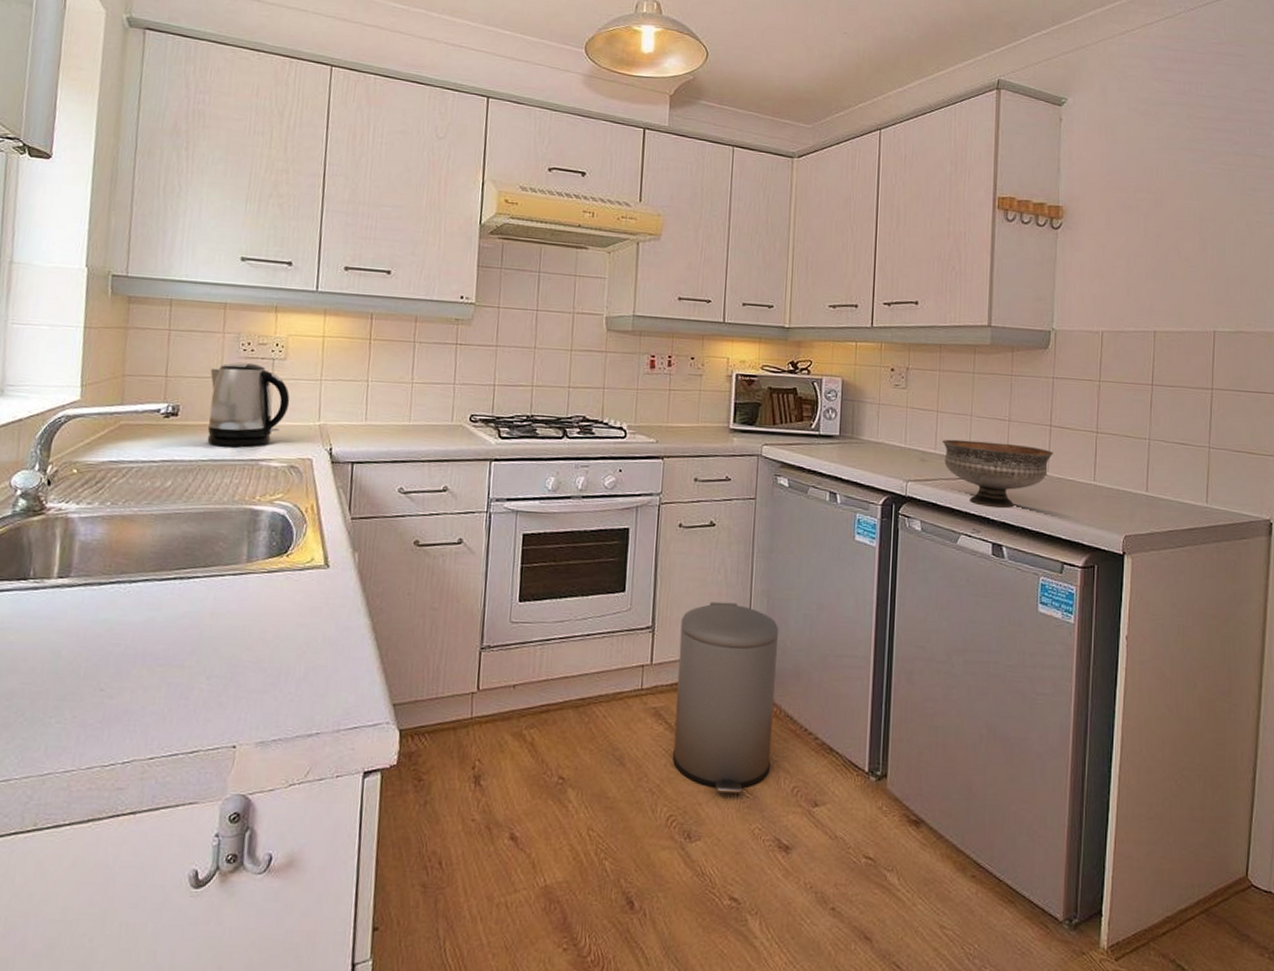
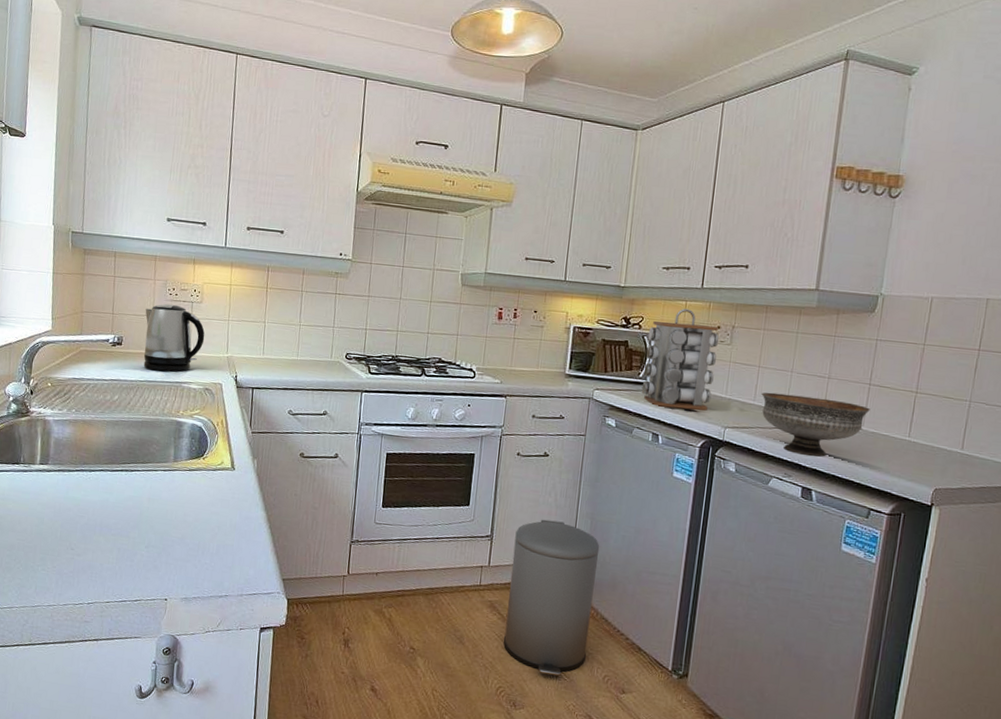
spice rack: none [814,350,894,465] -> present [641,308,719,411]

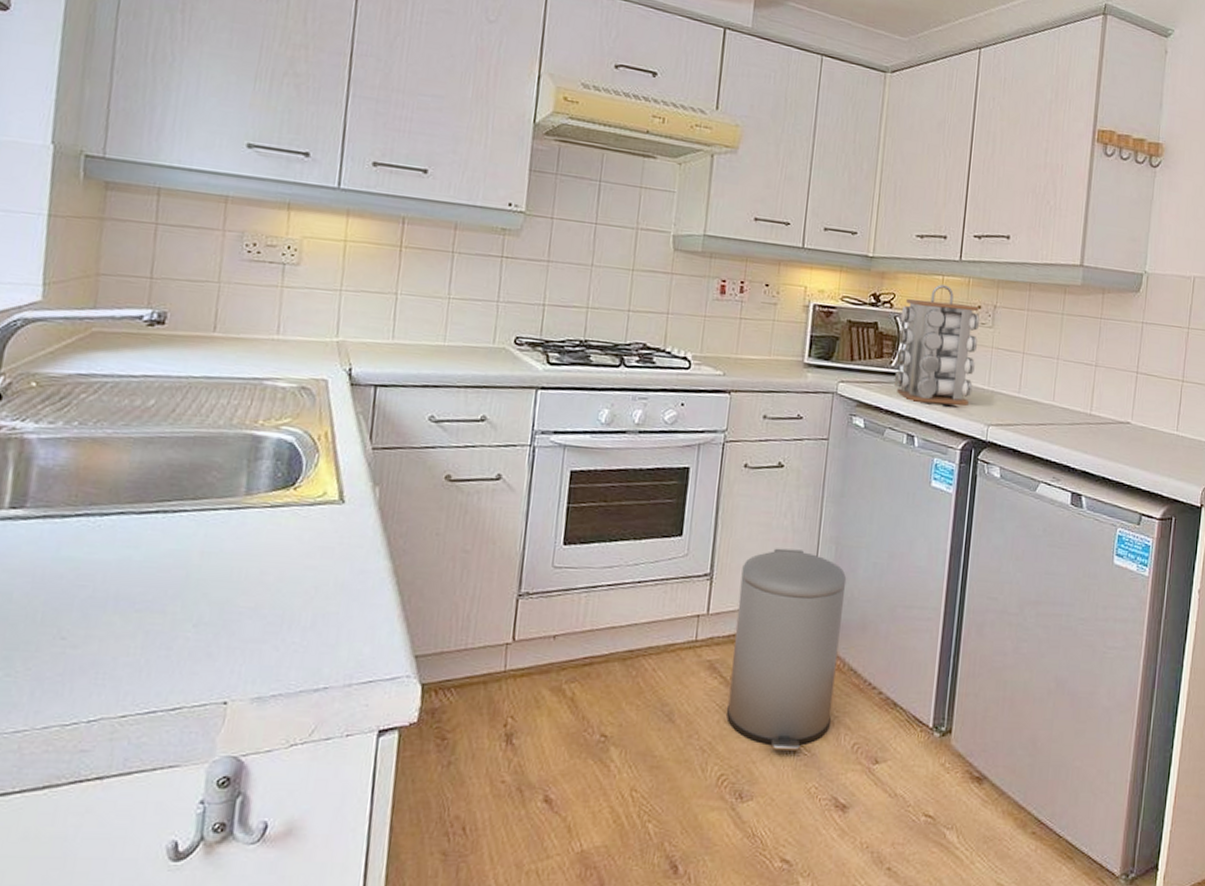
kettle: present [143,303,205,371] -> none [200,265,303,363]
bowl: present [762,392,870,458] -> none [1027,382,1138,457]

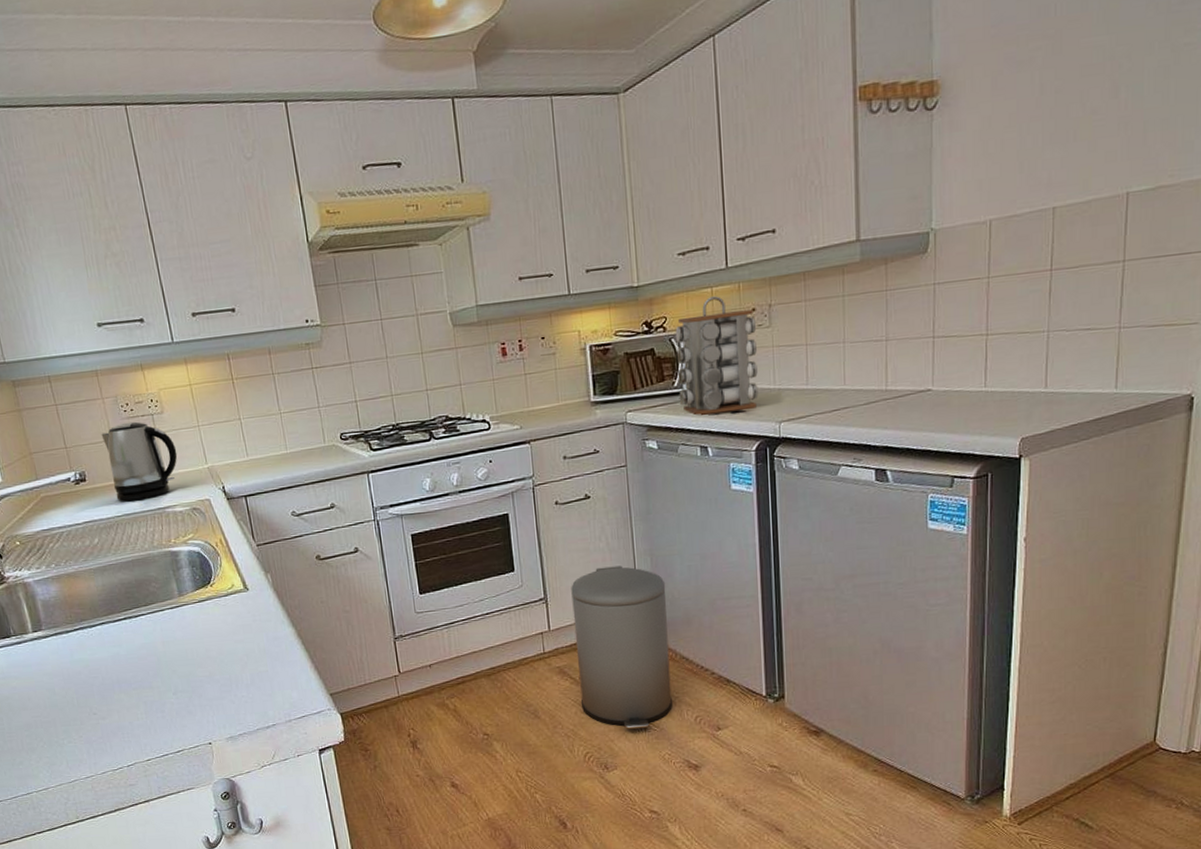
kettle: none [200,265,303,363] -> present [101,421,178,501]

